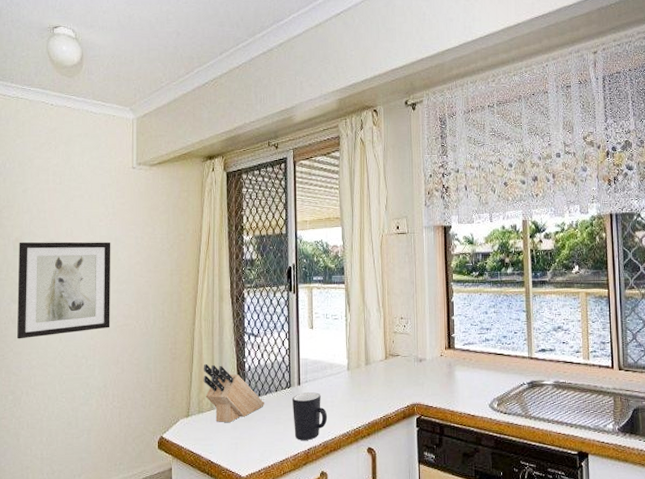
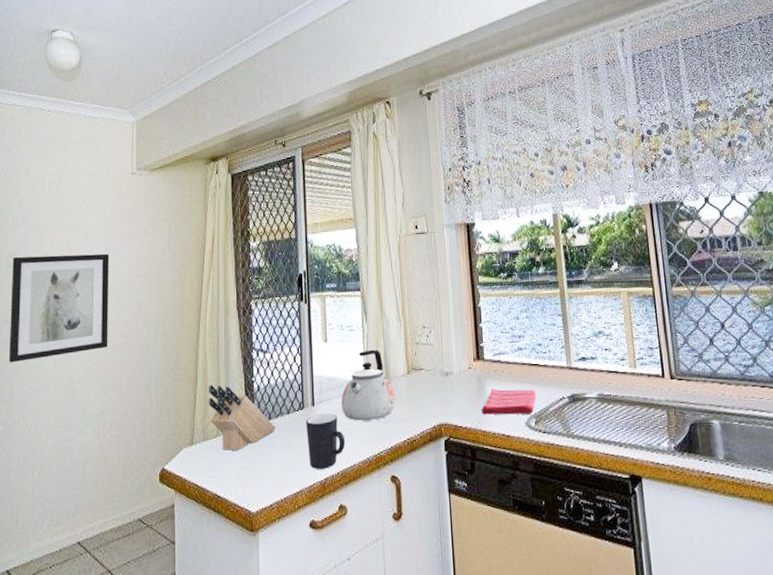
kettle: none [325,336,374,399] -> present [341,349,396,421]
dish towel: none [451,374,499,397] -> present [482,389,536,415]

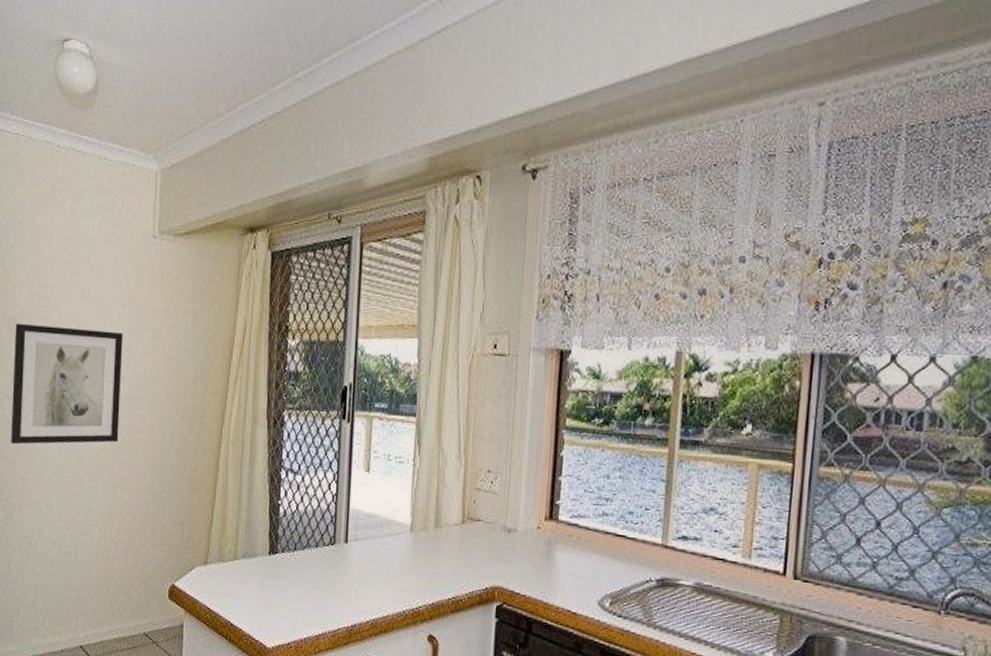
knife block: present [208,384,275,451] -> none [226,500,301,578]
mug: present [305,414,346,469] -> none [335,553,380,615]
kettle: present [341,349,396,421] -> none [379,488,445,570]
dish towel: present [482,389,536,415] -> none [546,556,617,592]

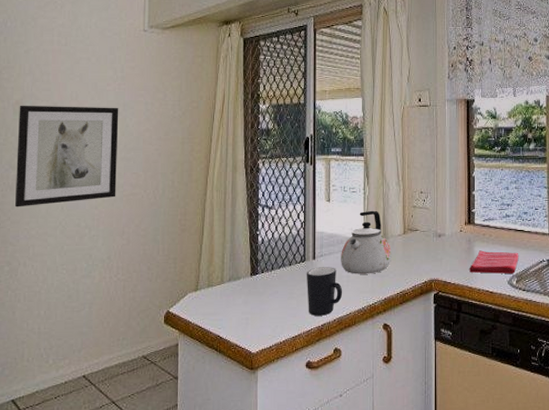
mug: none [335,553,380,615] -> present [306,267,343,316]
kettle: none [379,488,445,570] -> present [341,210,391,274]
dish towel: none [546,556,617,592] -> present [469,250,519,274]

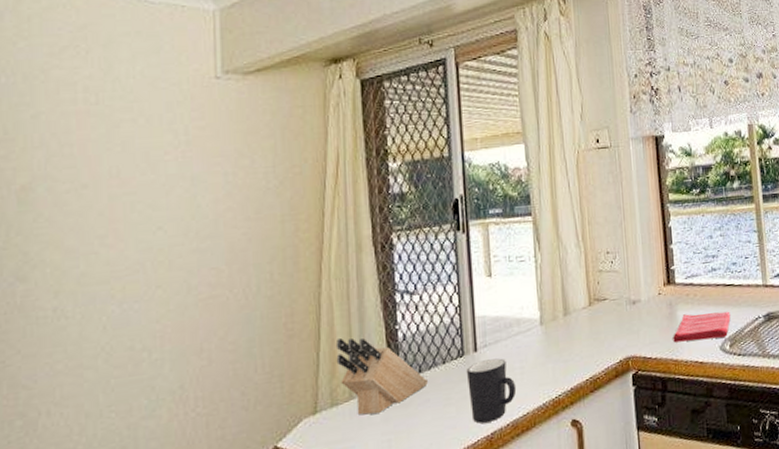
wall art: present [15,105,119,207] -> none [26,182,188,335]
knife block: none [213,235,277,297] -> present [335,337,428,415]
kettle: present [341,210,391,274] -> none [510,281,576,364]

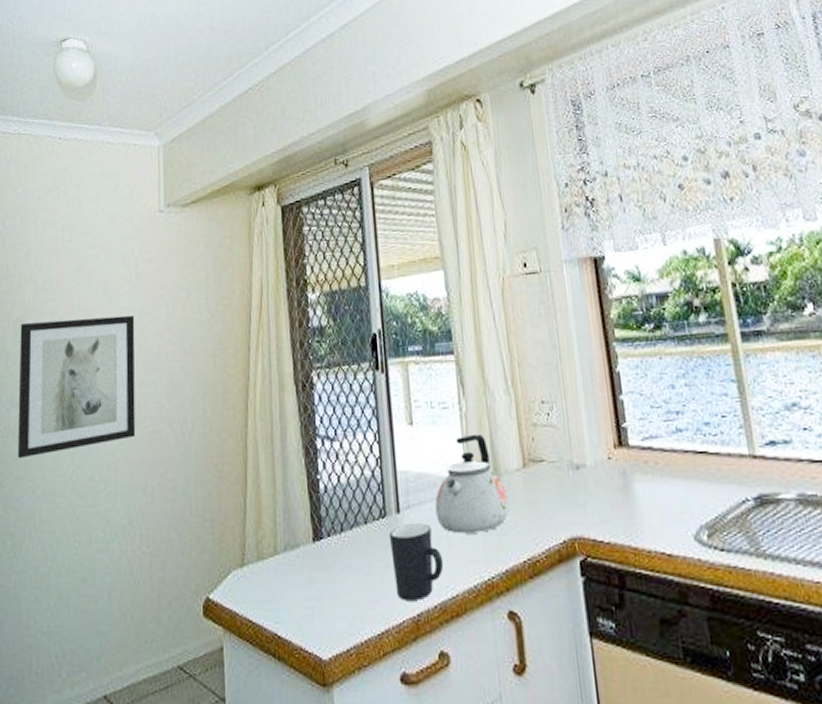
wall art: none [26,182,188,335] -> present [18,315,136,459]
knife block: present [335,337,428,415] -> none [261,484,350,574]
kettle: none [510,281,576,364] -> present [435,434,510,534]
dish towel: present [673,311,731,343] -> none [629,487,707,525]

